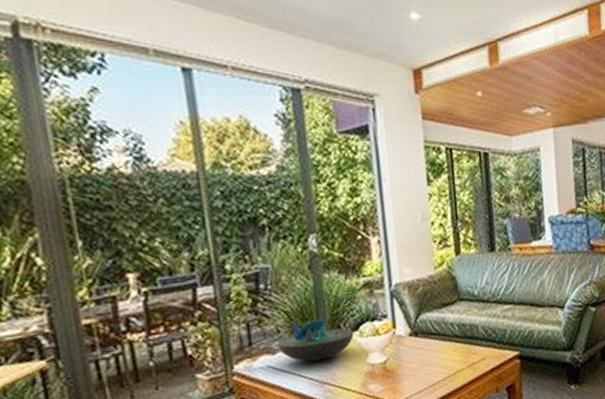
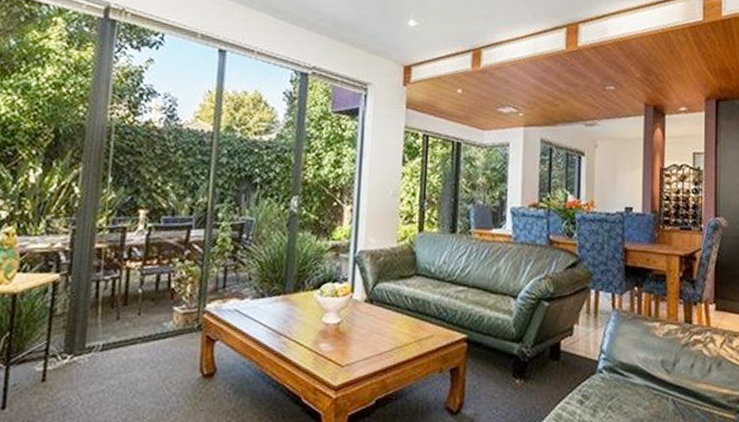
decorative bowl: present [276,318,354,362] -> none [246,270,316,312]

